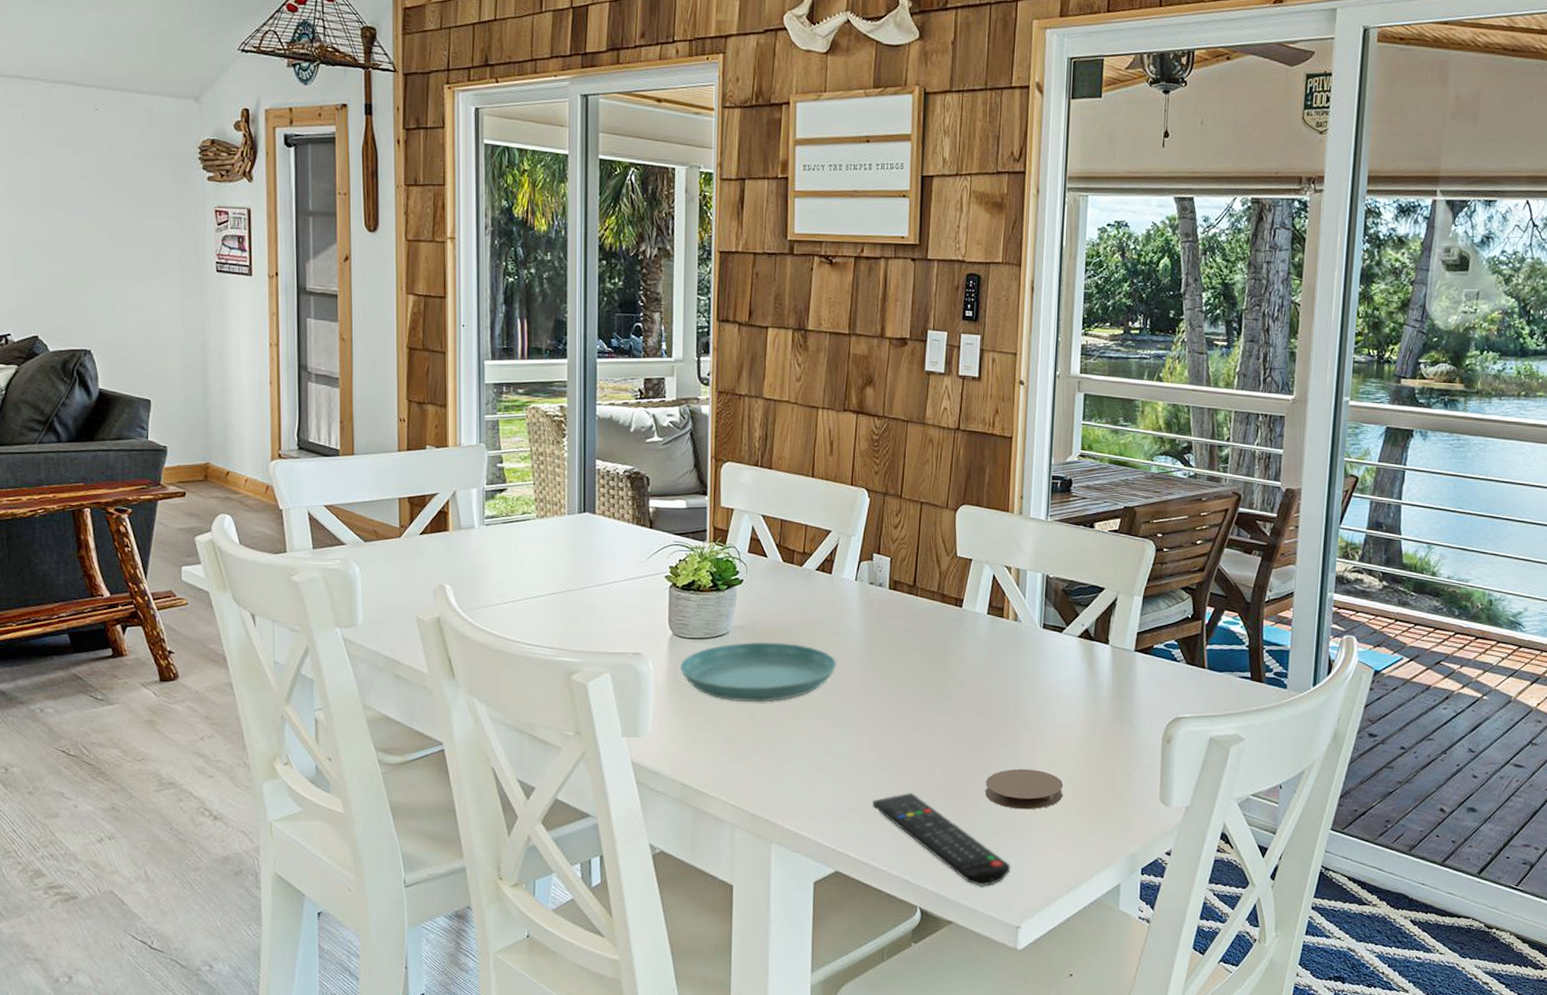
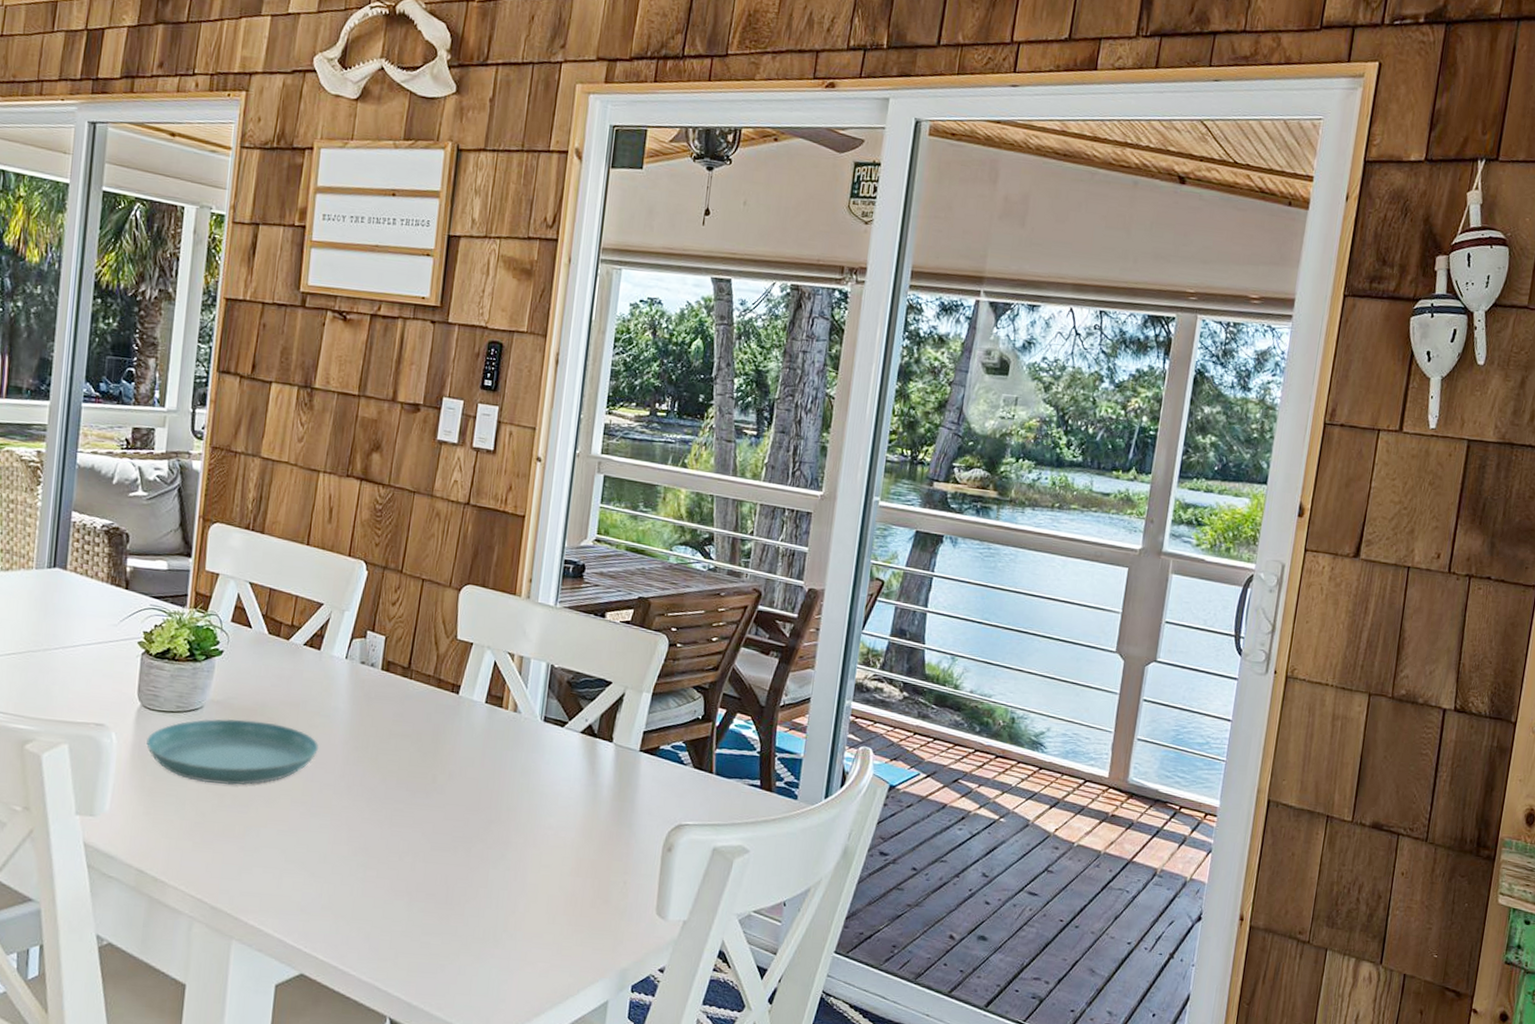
remote control: present [871,792,1011,886] -> none [345,891,492,998]
coaster: present [985,768,1064,810] -> none [469,871,555,916]

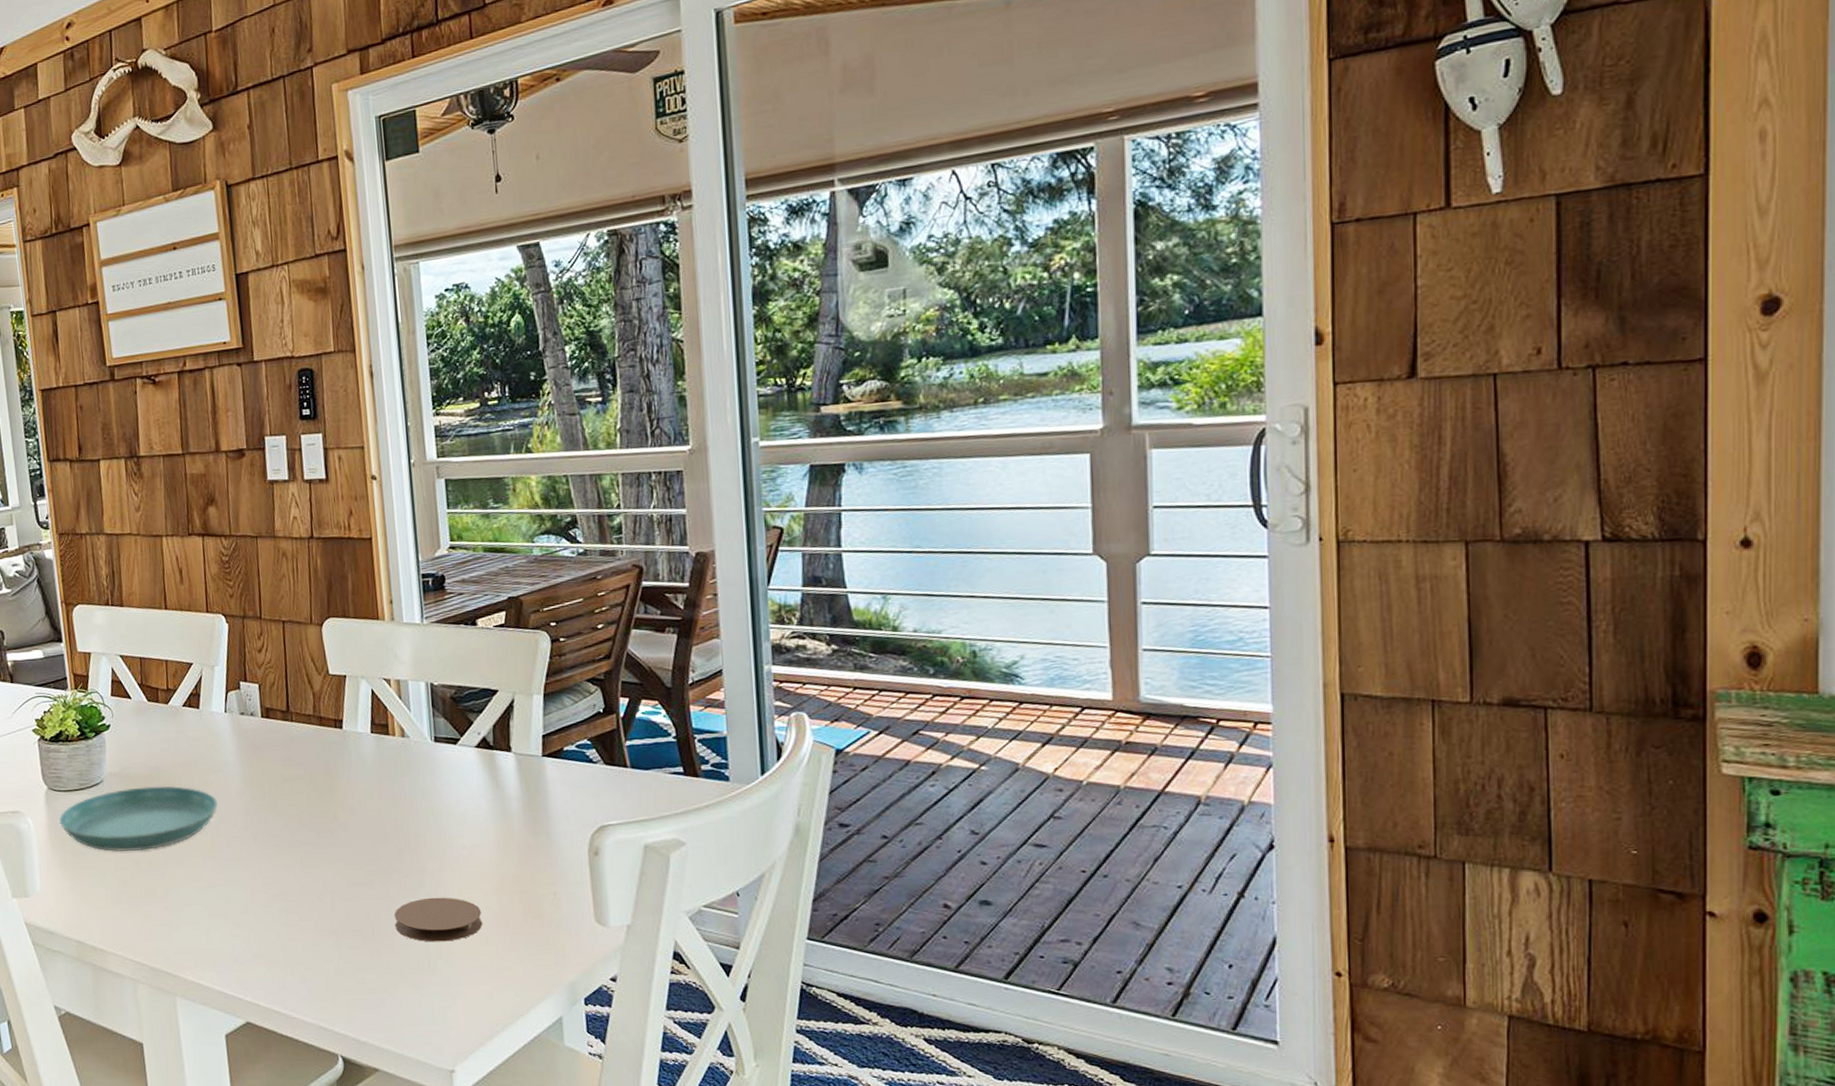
coaster: none [469,871,555,916] -> present [393,897,483,942]

